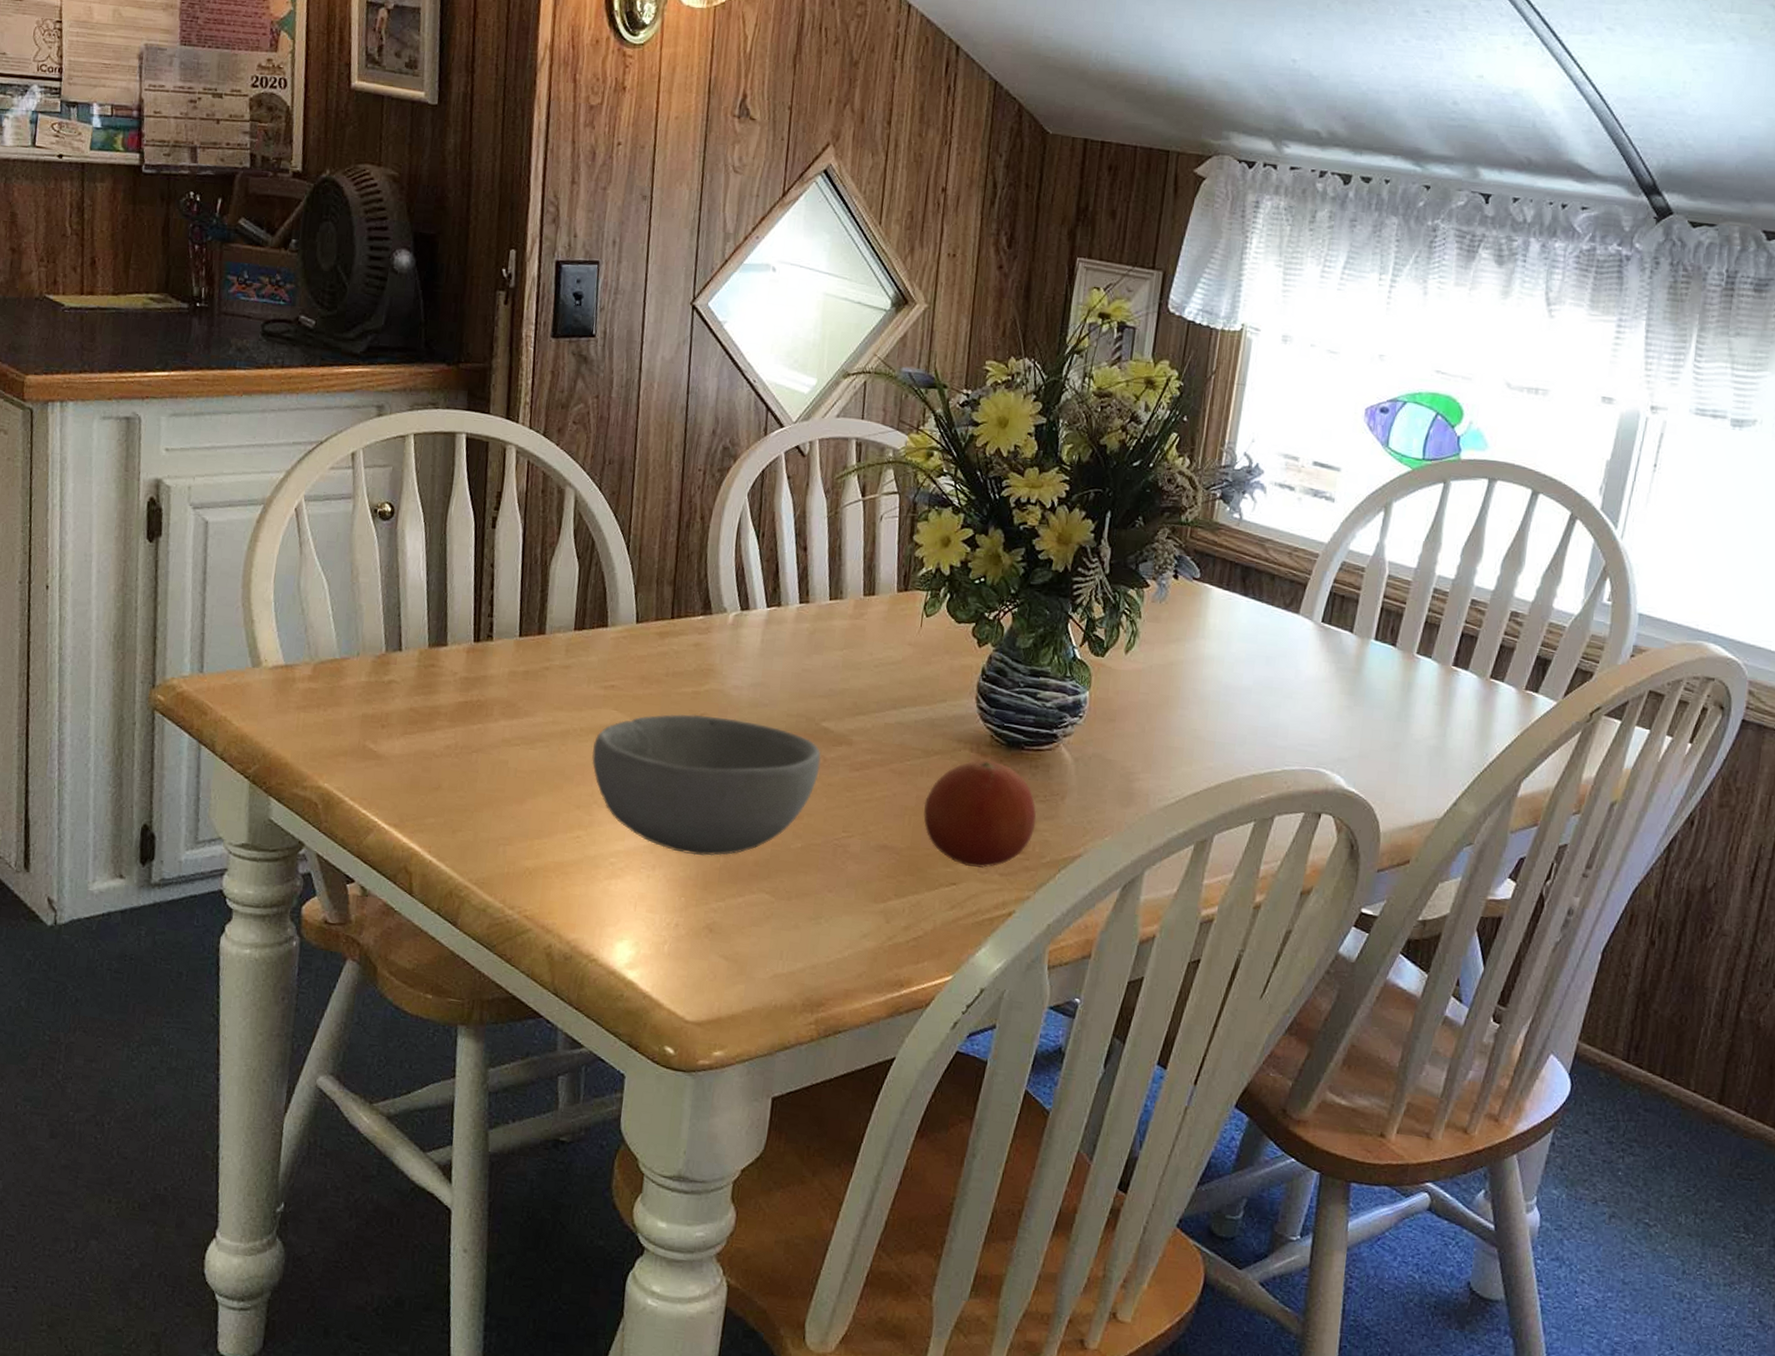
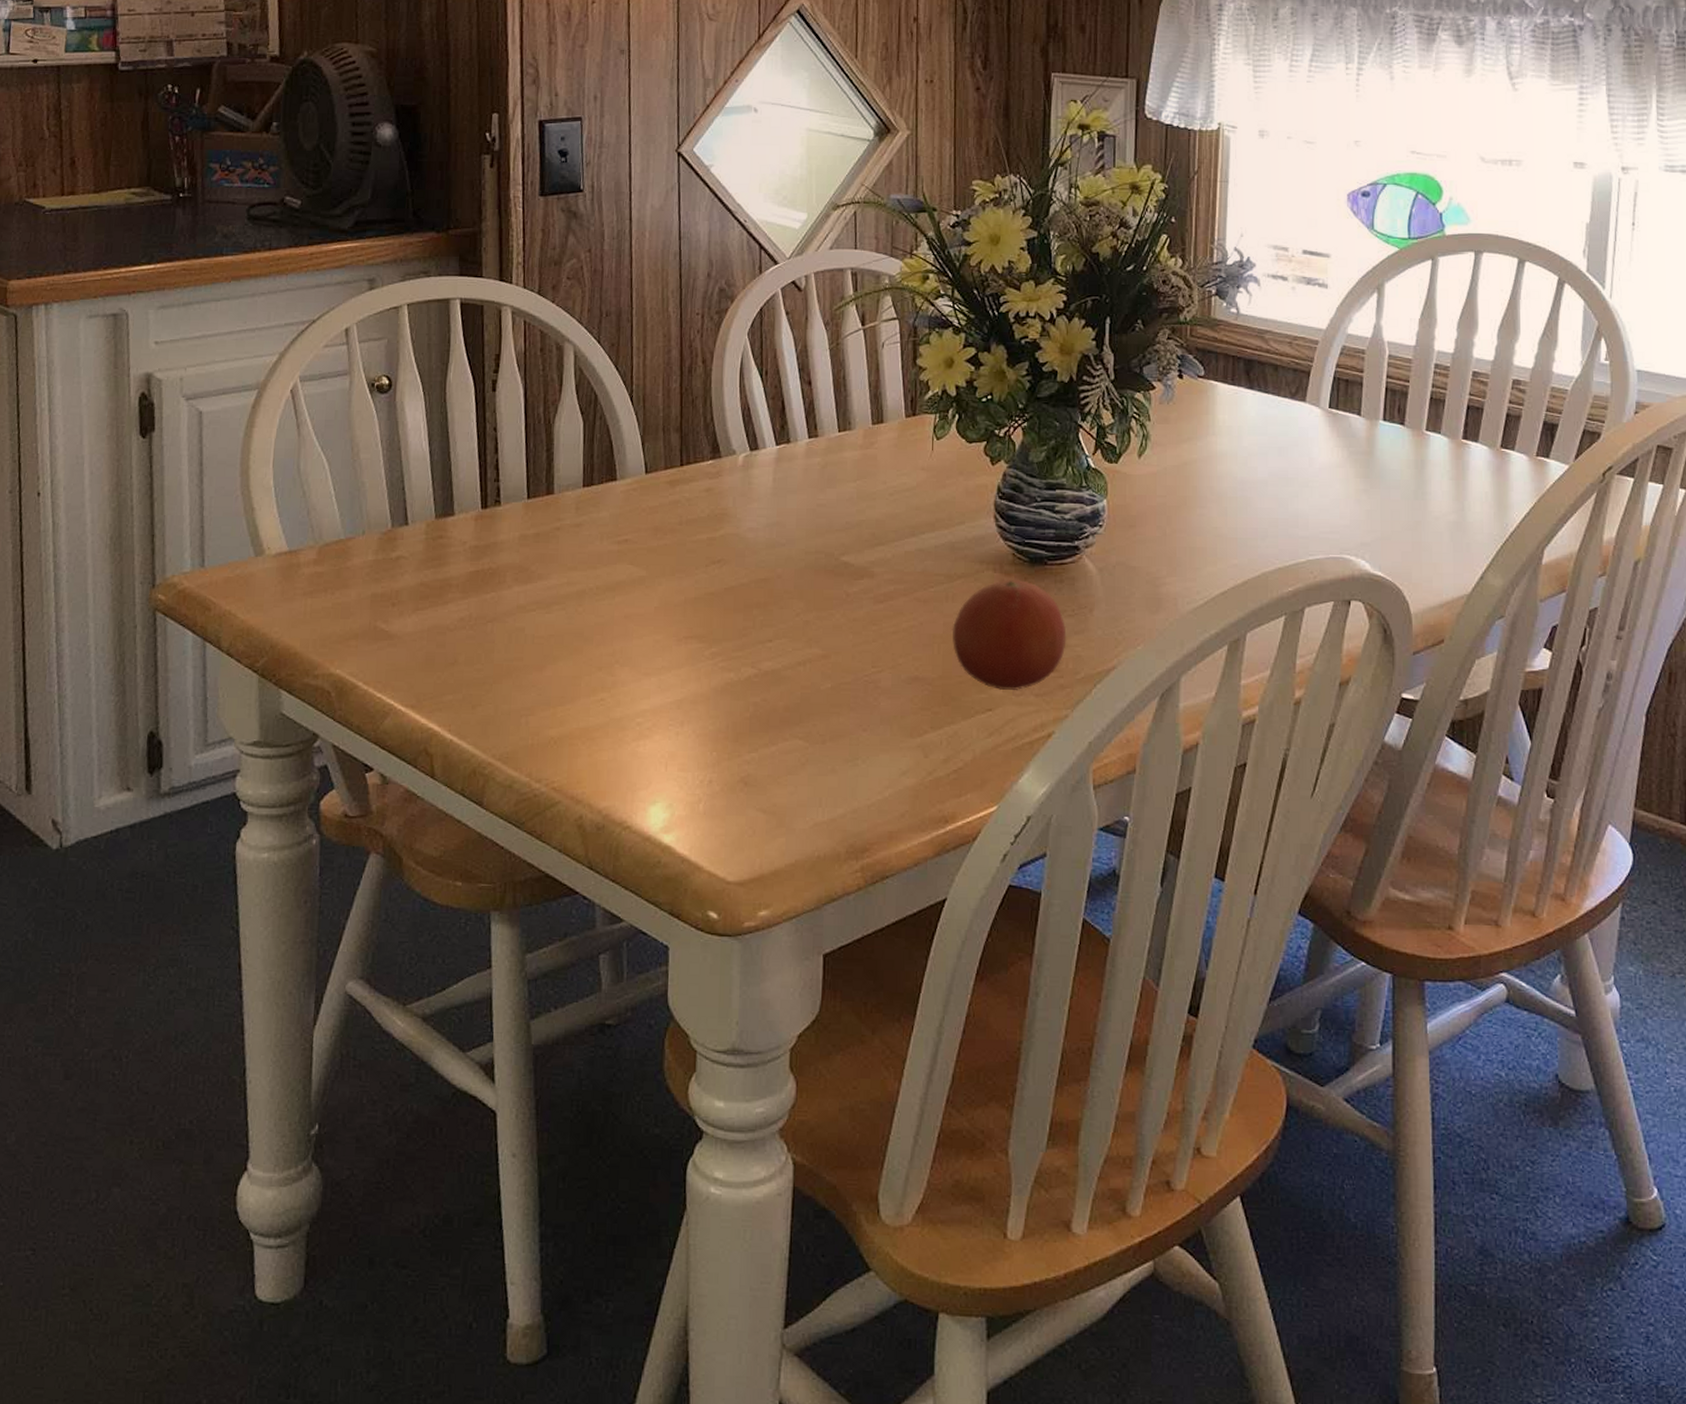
bowl: present [592,714,821,856] -> none [610,561,844,707]

